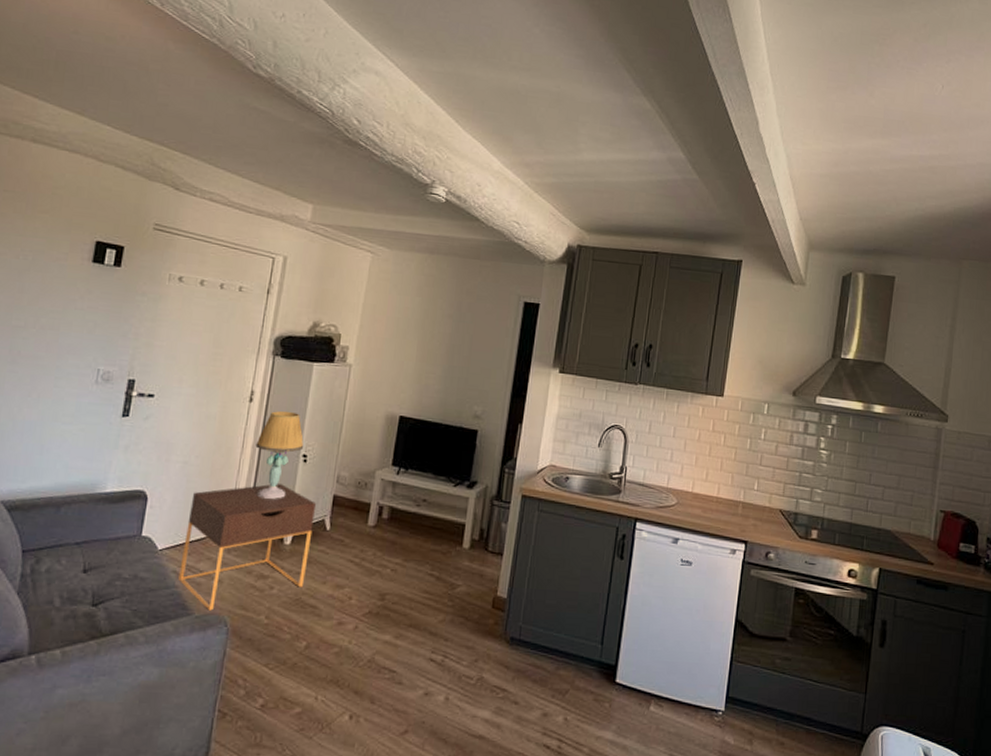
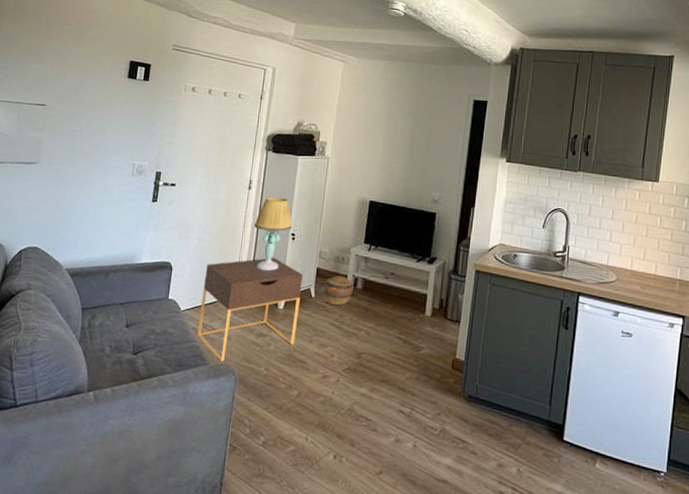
basket: none [340,503,378,539] -> present [323,275,354,306]

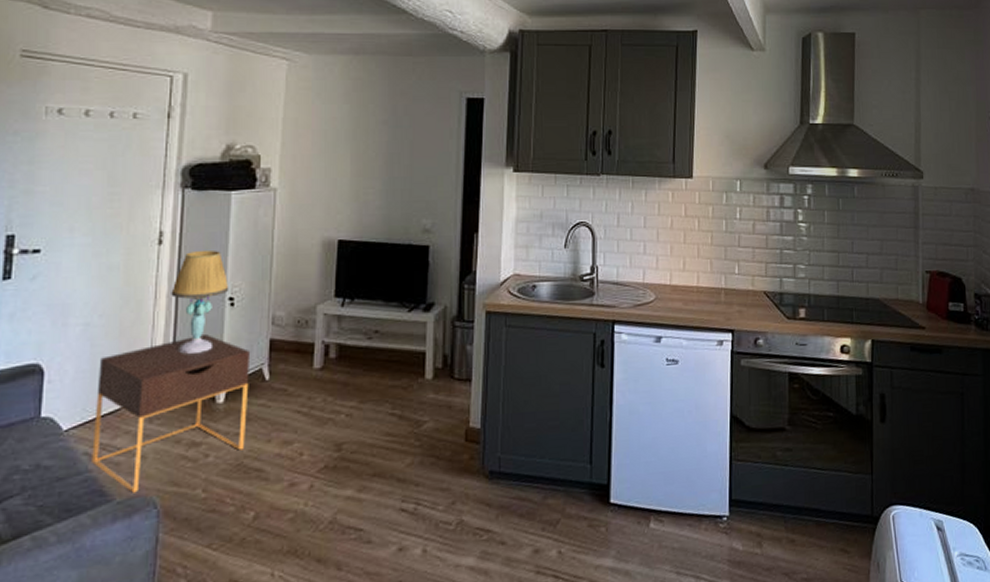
basket: present [323,275,354,306] -> none [281,344,324,386]

